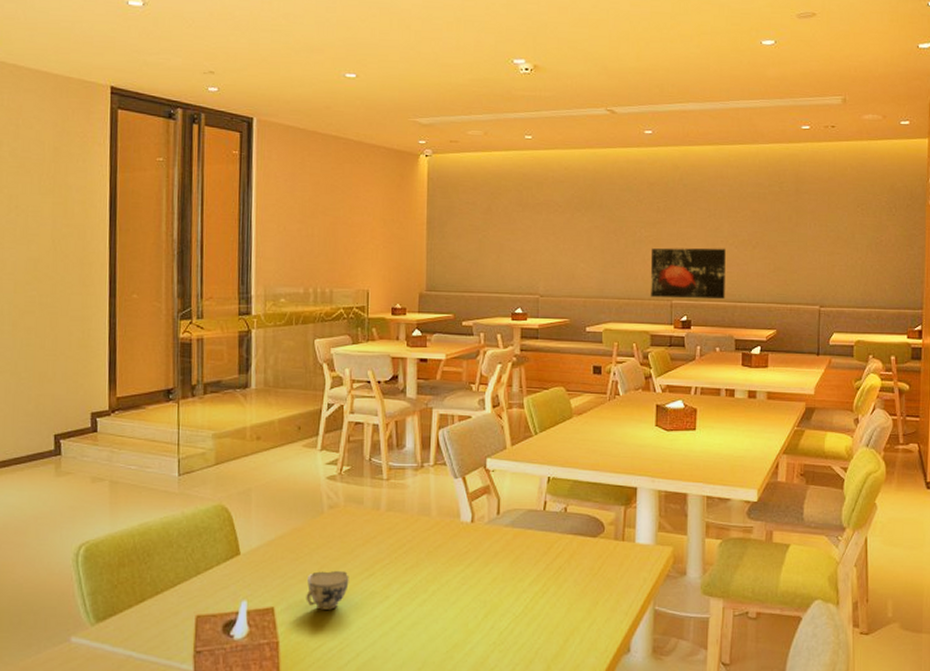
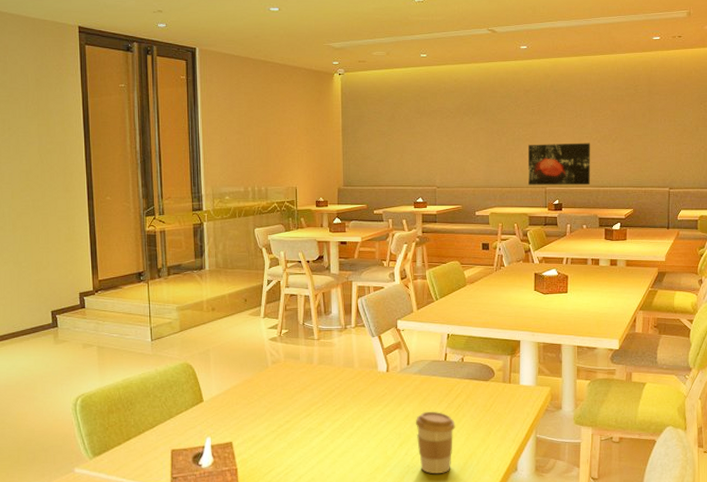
teacup: present [306,571,349,610] -> none [257,413,291,443]
coffee cup: none [505,573,555,655] -> present [416,411,455,474]

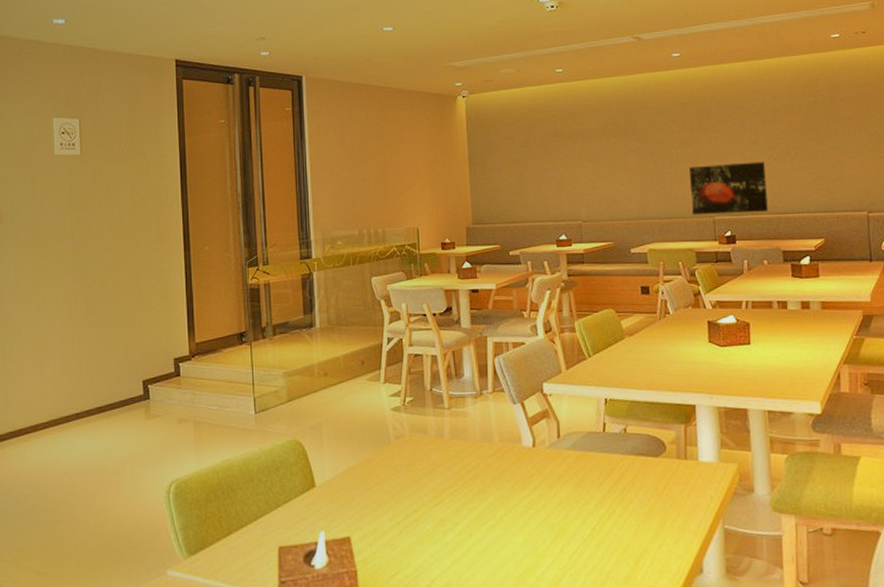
coffee cup: present [416,411,455,474] -> none [571,495,621,578]

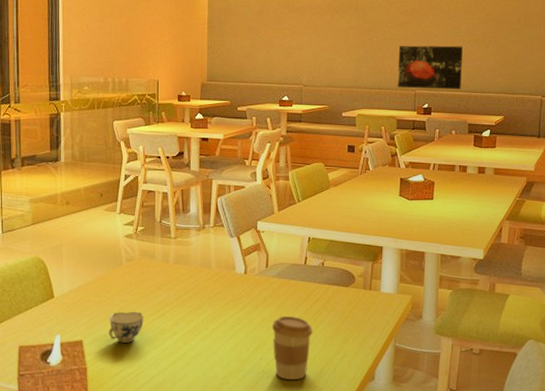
teacup: none [379,499,419,538] -> present [108,312,144,343]
coffee cup: none [571,495,621,578] -> present [272,315,313,381]

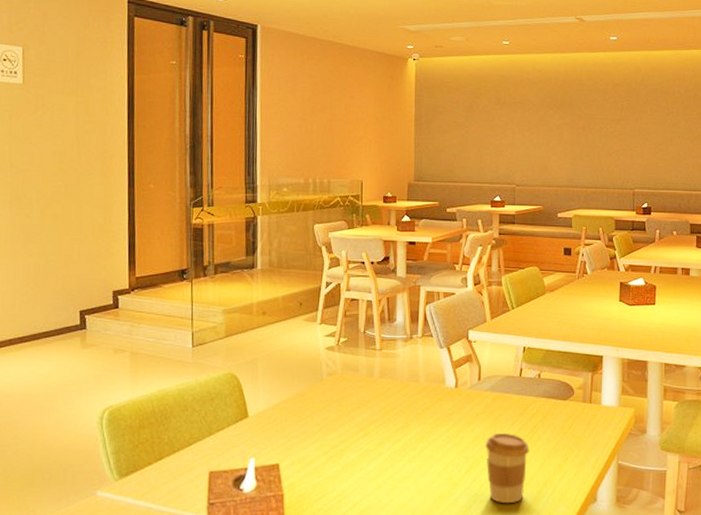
teacup: present [108,312,144,343] -> none [307,431,346,466]
wall art: present [398,45,463,90] -> none [615,142,682,189]

